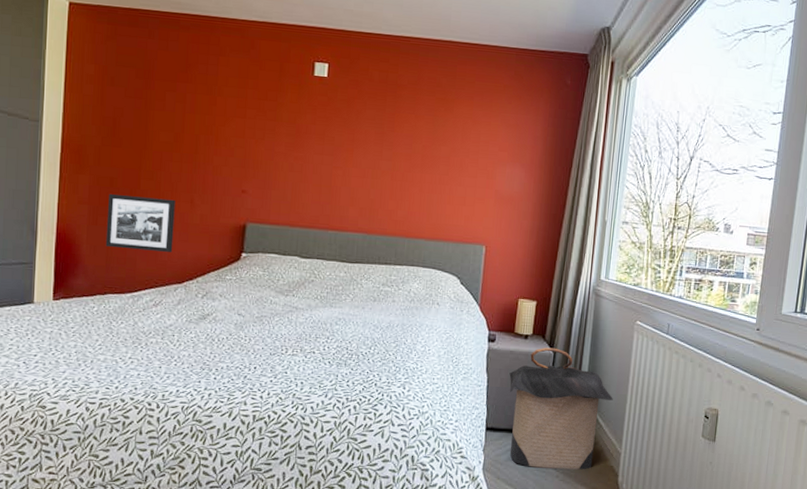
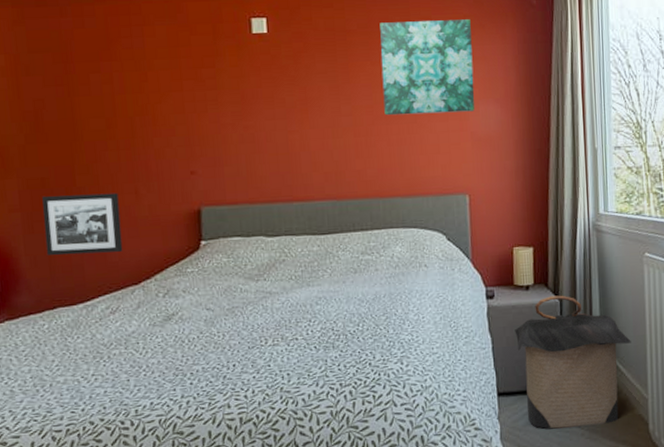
wall art: none [421,82,509,172] -> present [380,19,475,116]

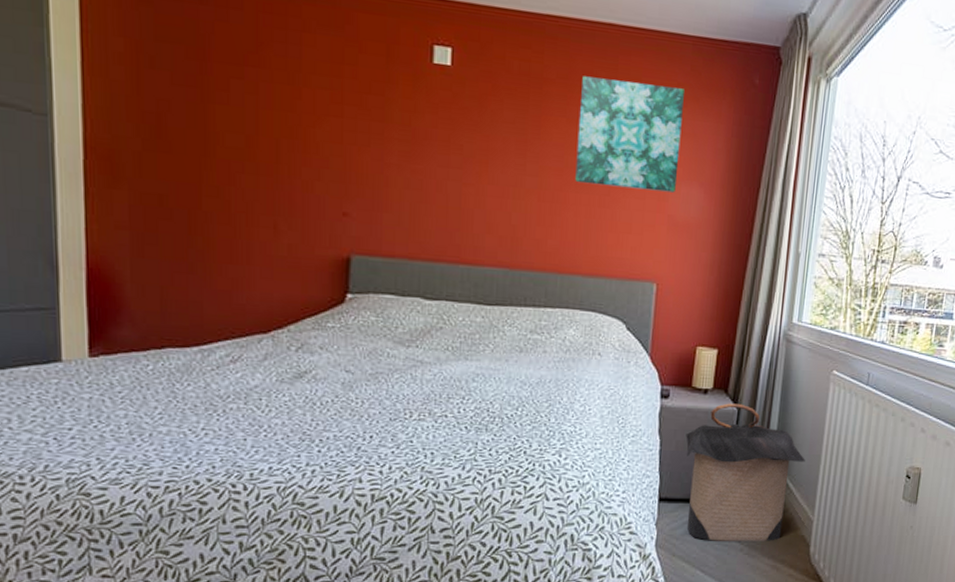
picture frame: present [42,192,123,256] -> none [157,215,253,293]

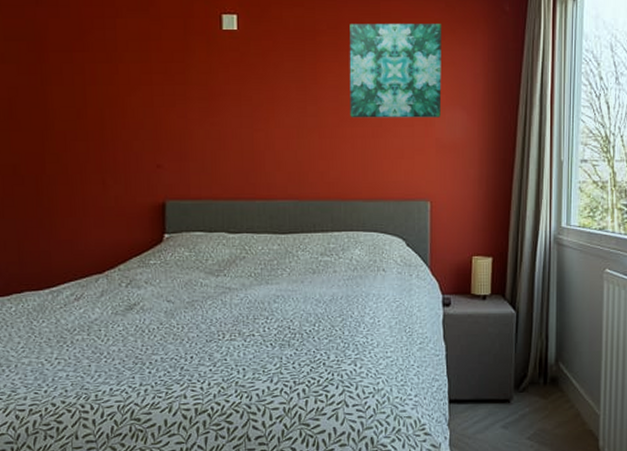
laundry hamper: present [686,403,805,541] -> none [469,307,586,439]

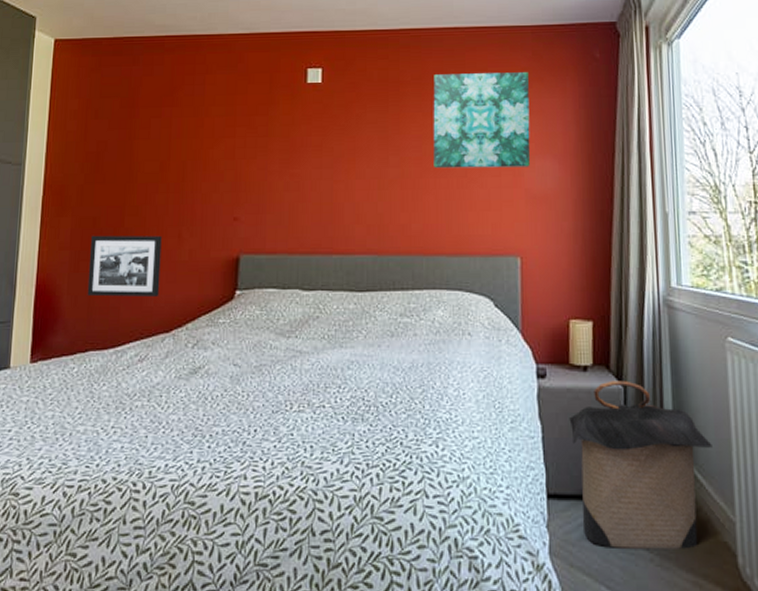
picture frame: none [13,182,89,241] -> present [87,235,162,297]
laundry hamper: none [469,307,586,439] -> present [569,380,712,549]

